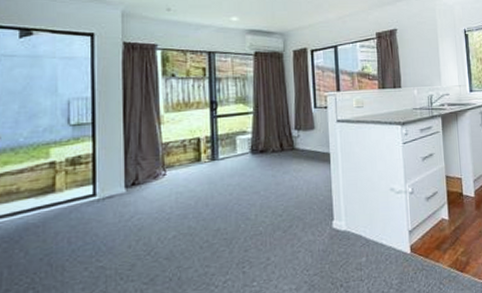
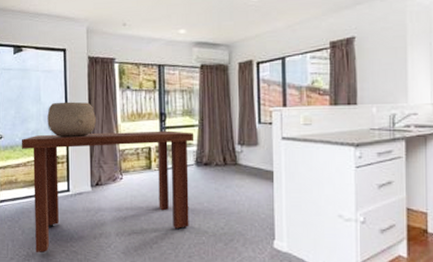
dining table: none [26,119,249,278] -> present [21,130,195,253]
ceramic pot: none [66,92,132,134] -> present [47,101,96,138]

